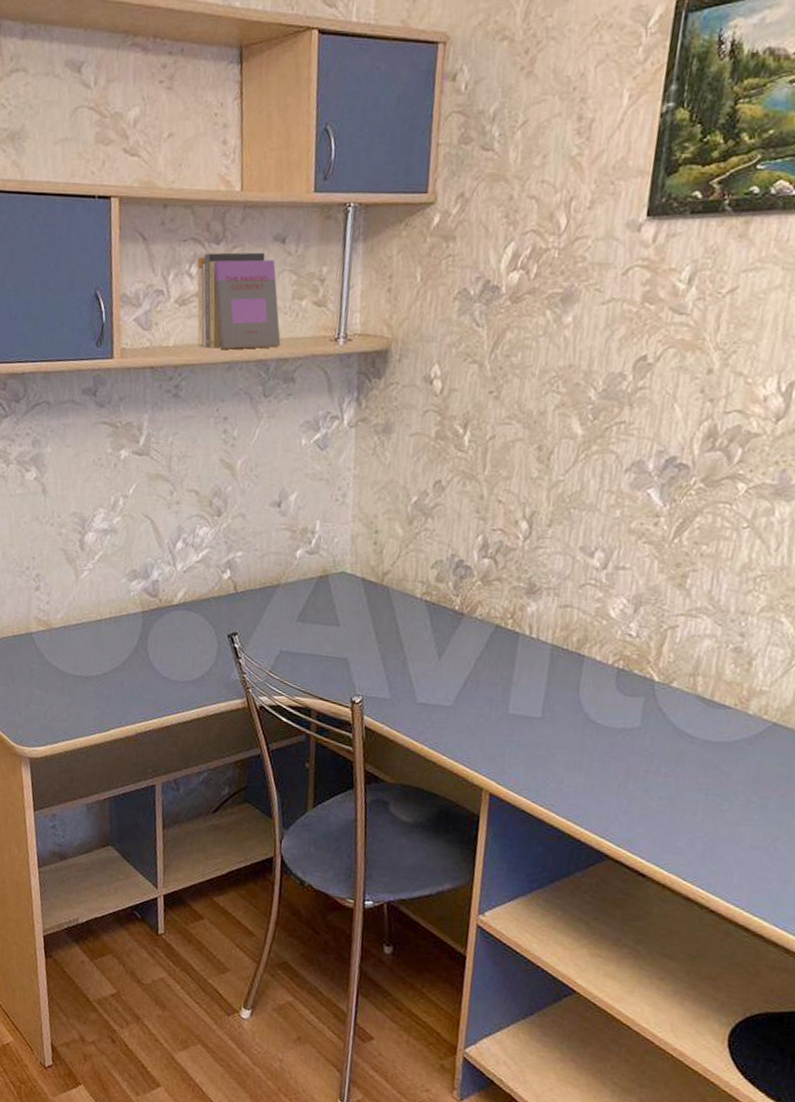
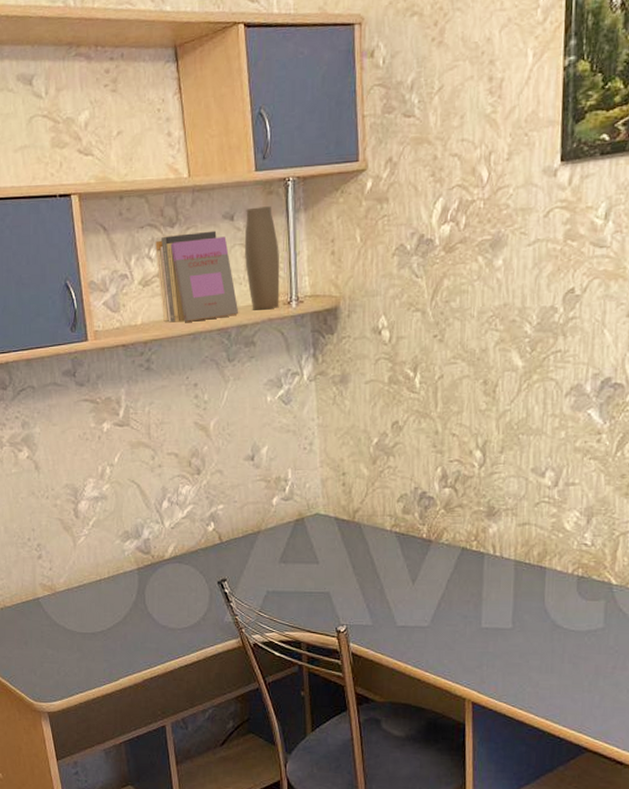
vase: none [292,231,332,345] -> present [244,206,280,310]

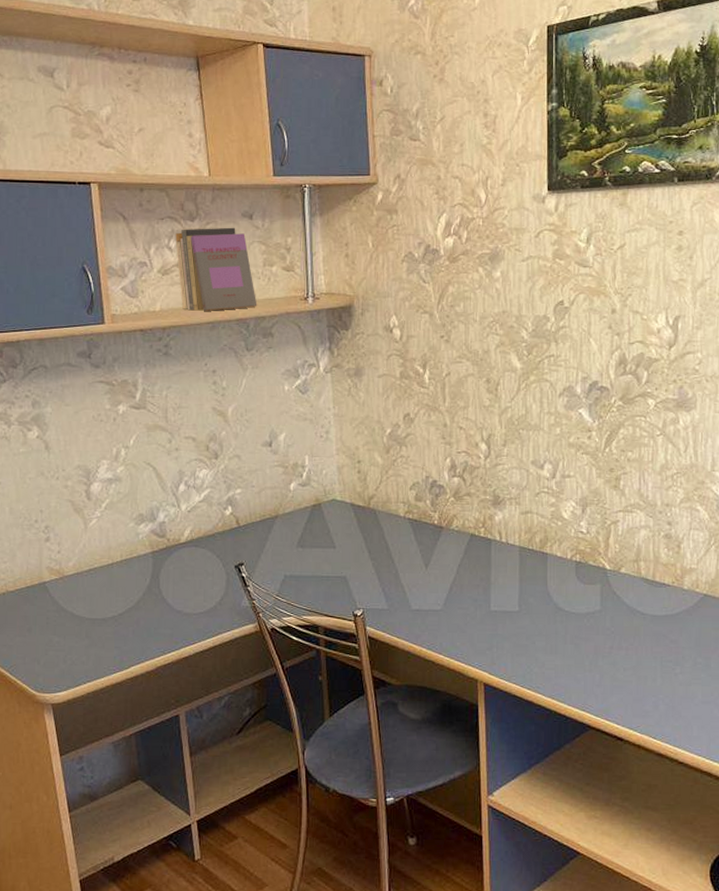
vase: present [244,206,280,310] -> none [262,209,297,304]

